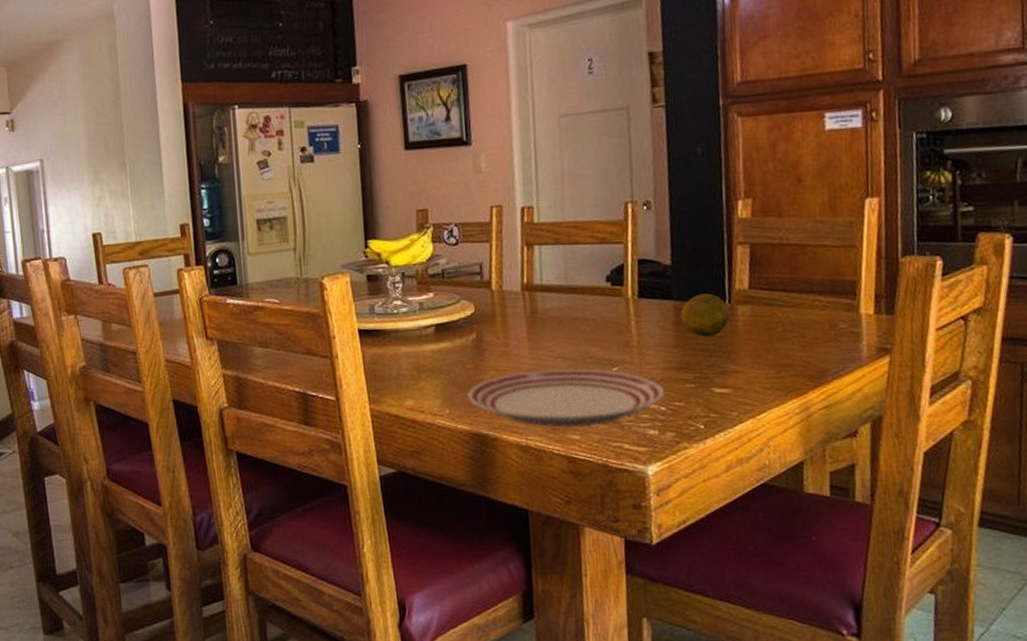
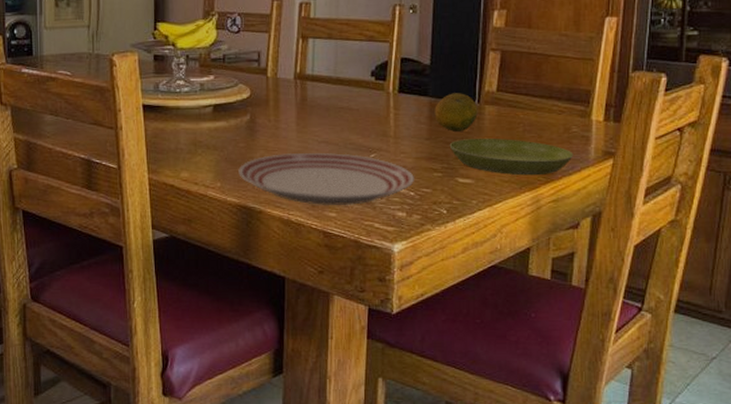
saucer: none [700,341,844,381] -> present [449,139,574,176]

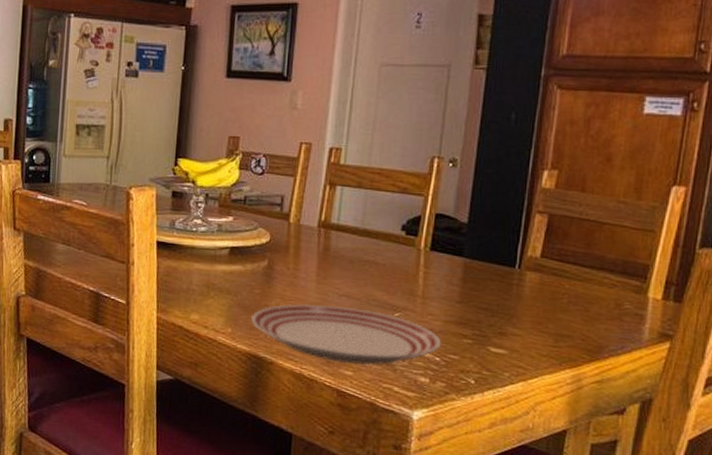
fruit: present [434,93,478,132] -> none [469,255,518,298]
saucer: present [449,139,574,176] -> none [483,305,624,353]

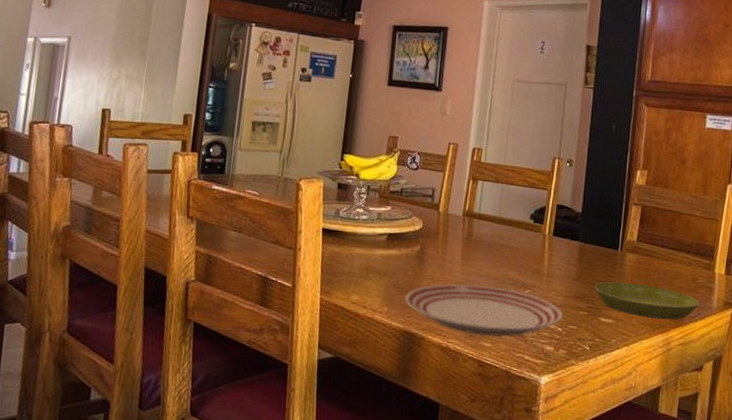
saucer: none [483,305,624,353] -> present [594,282,699,320]

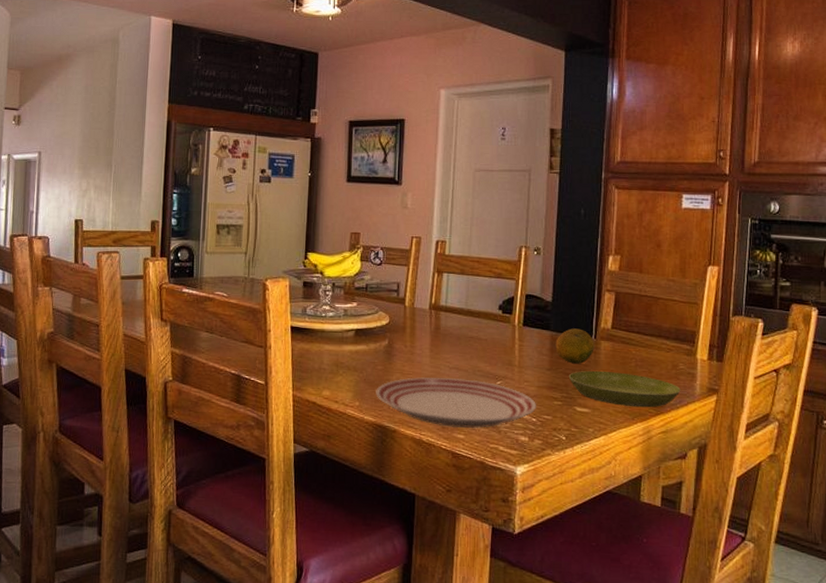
fruit: none [583,240,620,275] -> present [555,328,594,364]

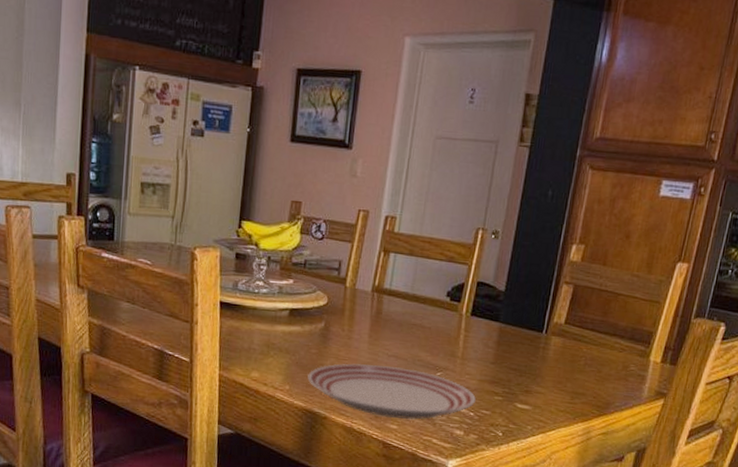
fruit: present [555,328,594,364] -> none [502,321,545,359]
saucer: present [568,371,681,408] -> none [512,366,628,409]

